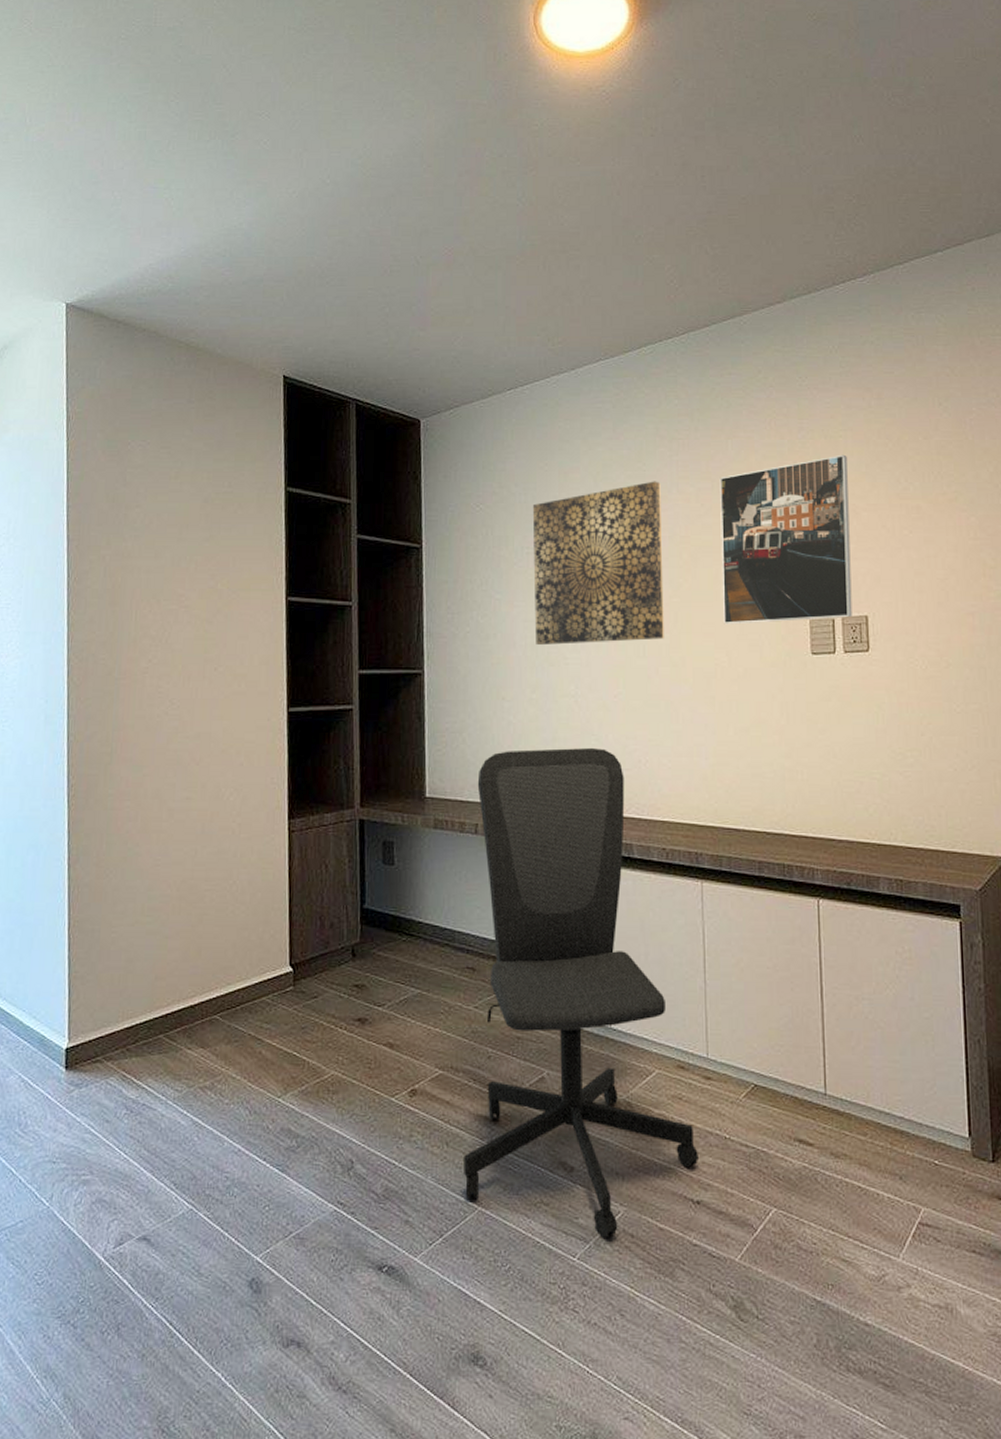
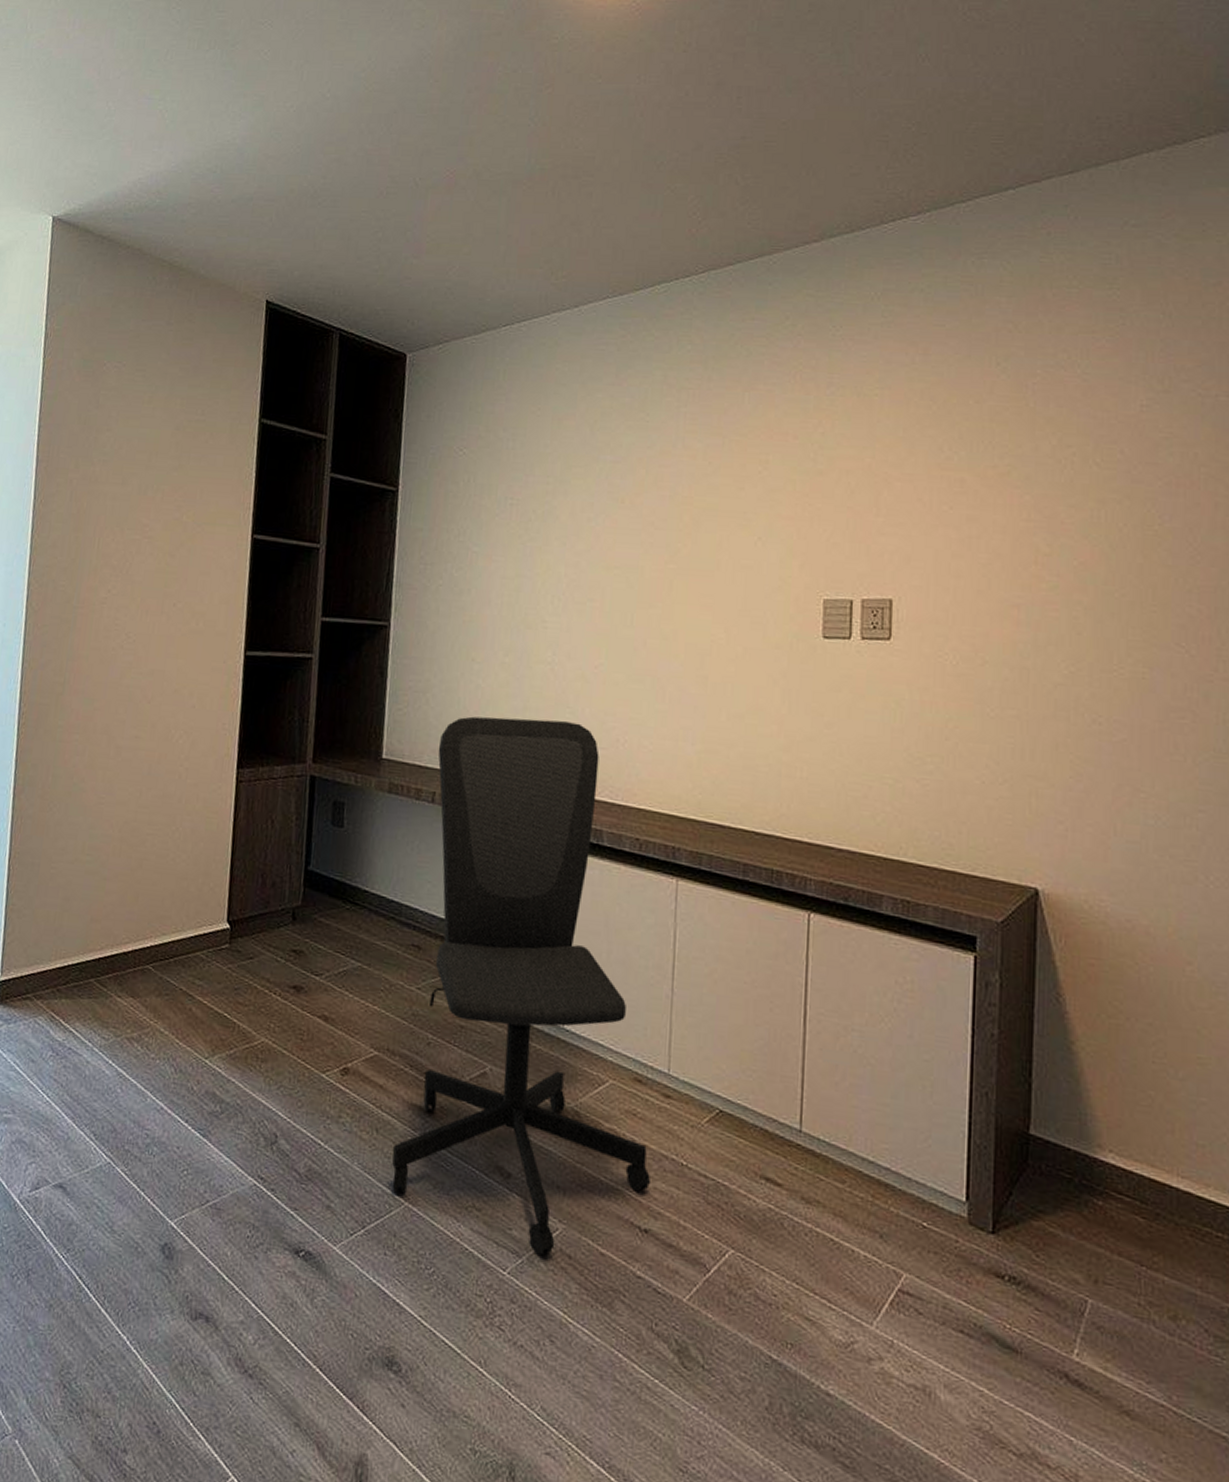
wall art: present [532,481,664,645] -> none [513,433,665,609]
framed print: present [720,454,853,625] -> none [724,415,882,600]

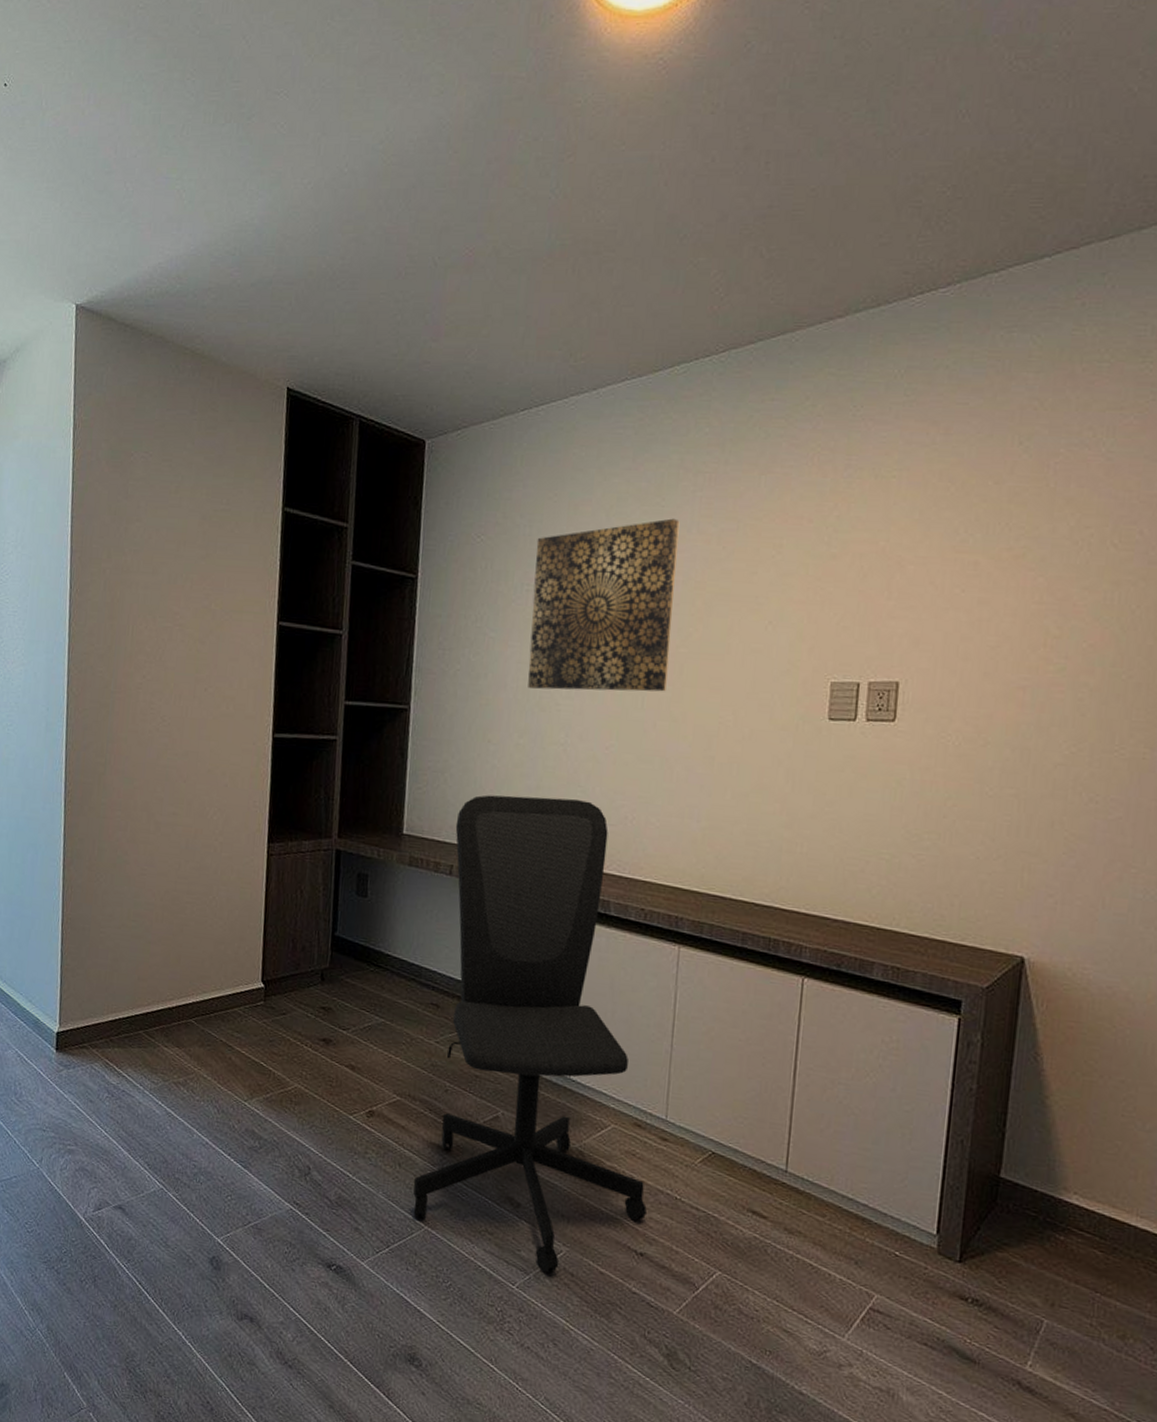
wall art: none [513,433,665,609] -> present [528,518,680,692]

